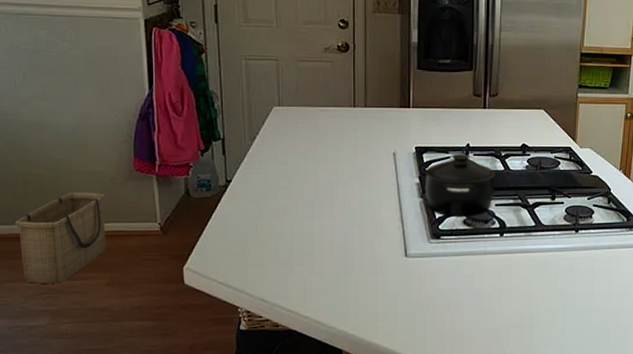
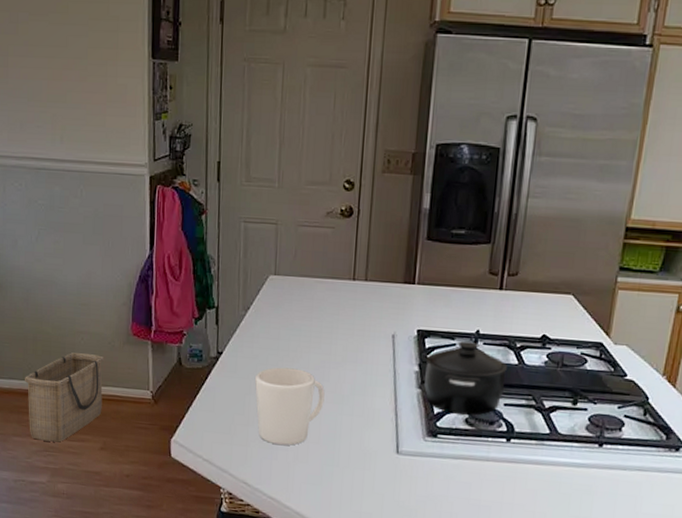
mug: none [265,189,335,261] -> present [254,367,325,446]

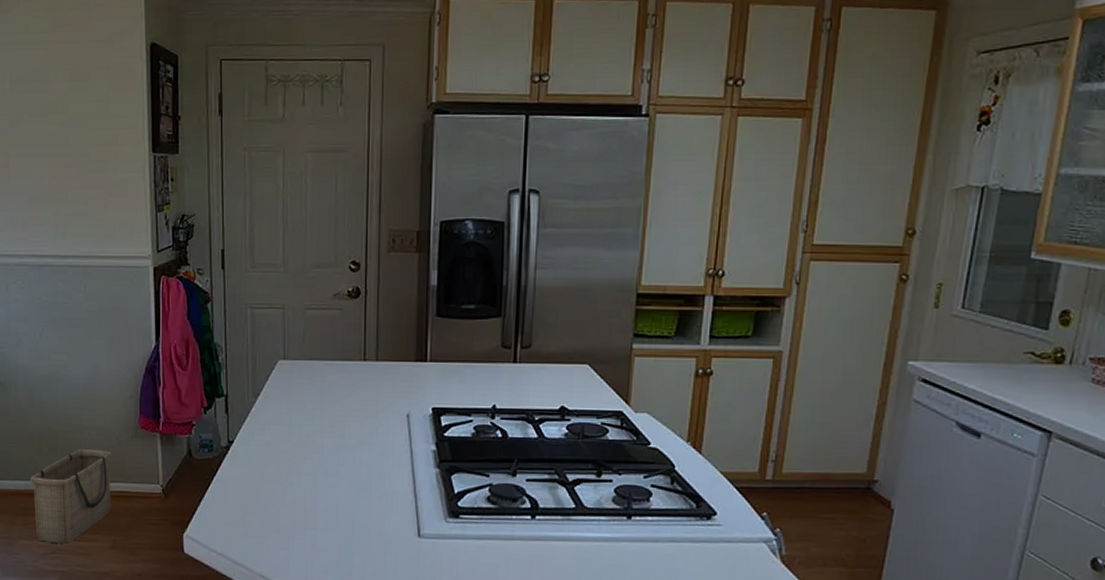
mug: present [254,367,325,446] -> none [267,453,341,535]
saucepan: present [424,340,507,415] -> none [442,416,527,493]

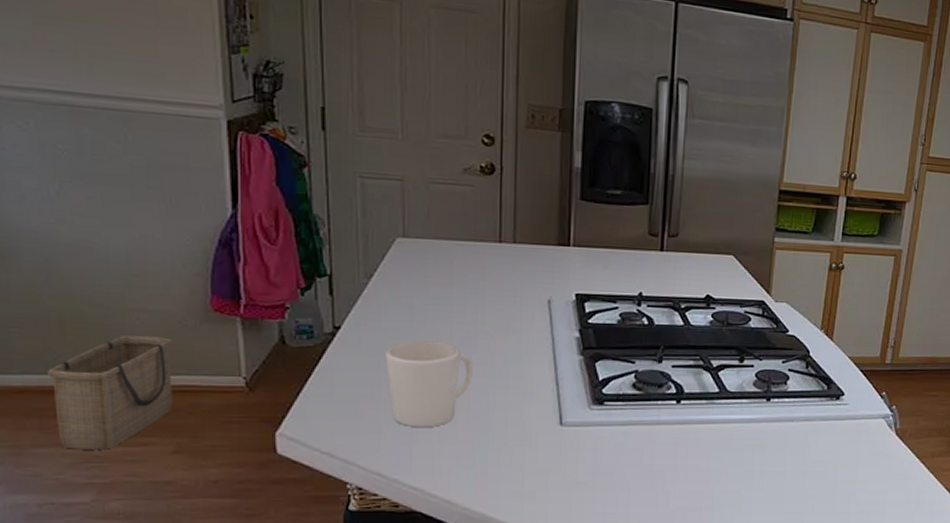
mug: none [267,453,341,535] -> present [384,340,473,428]

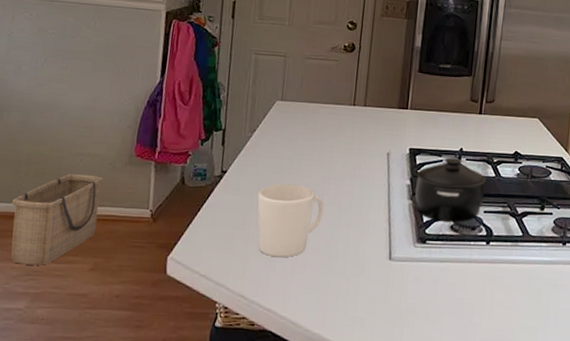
saucepan: none [586,303,673,379] -> present [415,157,486,222]

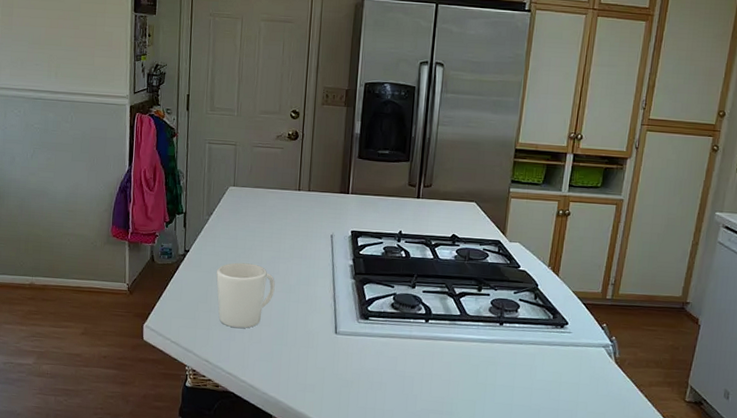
basket: present [11,174,103,266] -> none [17,251,87,329]
saucepan: present [415,157,486,222] -> none [358,239,425,301]

